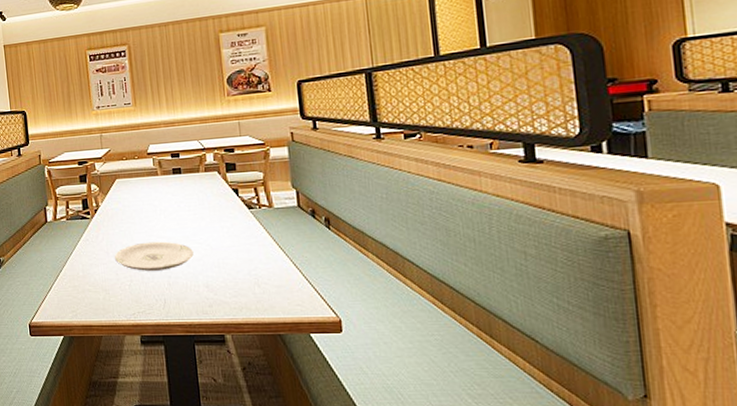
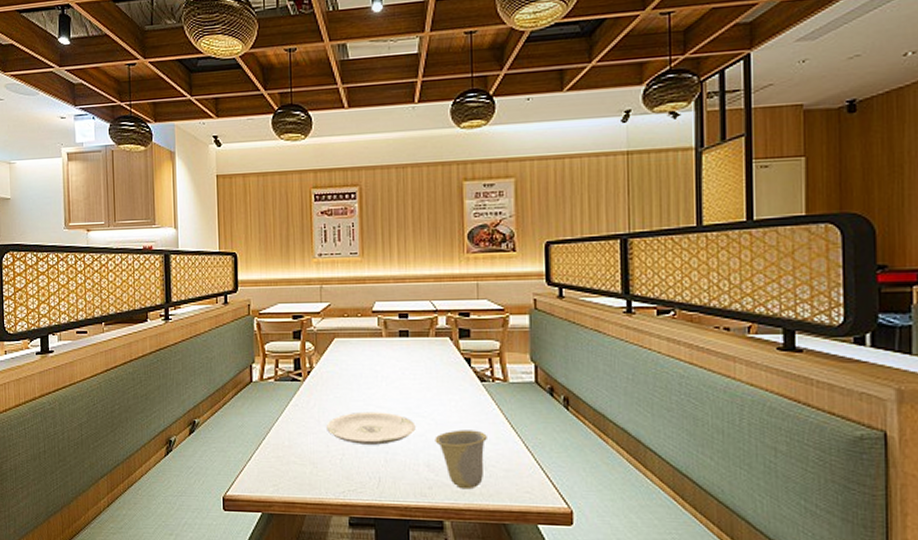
cup: none [211,252,258,306] -> present [435,430,487,490]

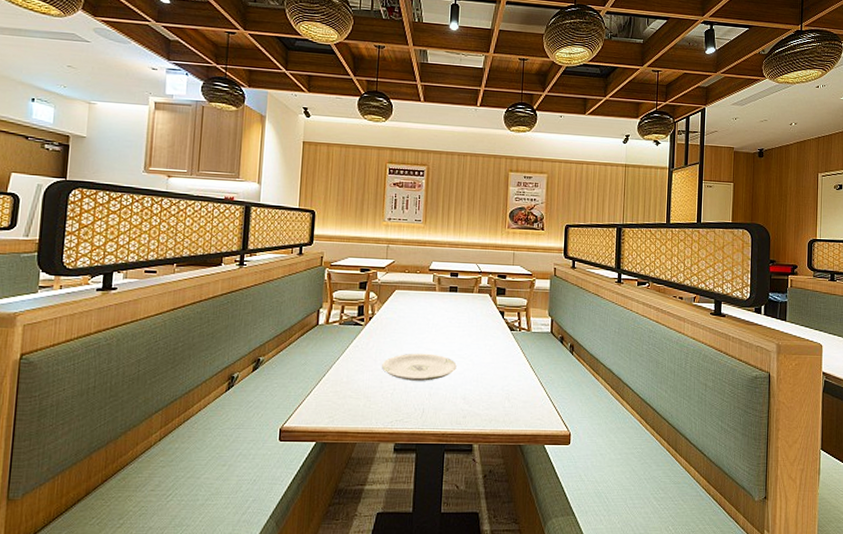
cup: present [435,430,487,490] -> none [471,369,512,418]

